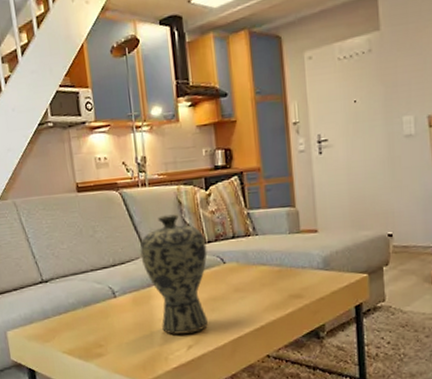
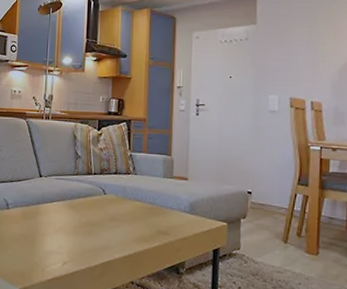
vase: present [140,214,209,334] -> none [35,145,92,251]

